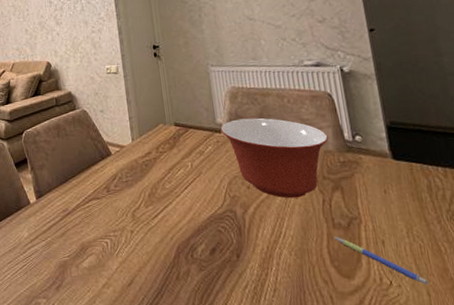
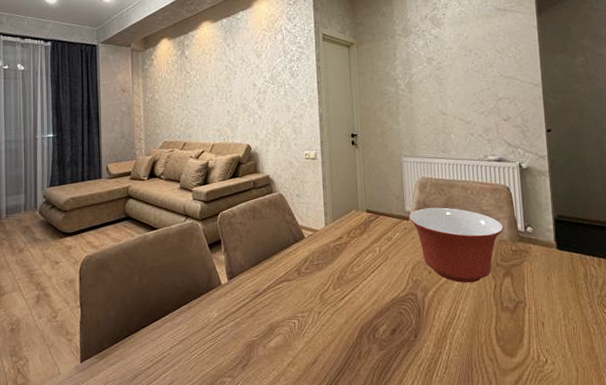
pen: present [333,236,429,286] -> none [501,318,578,363]

